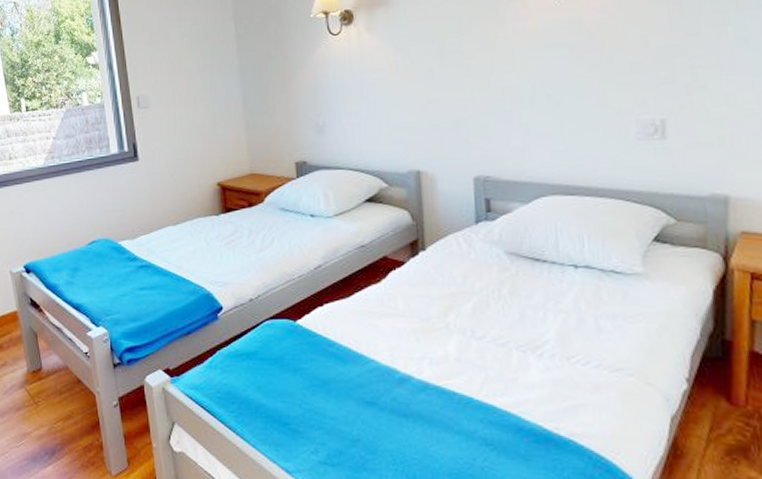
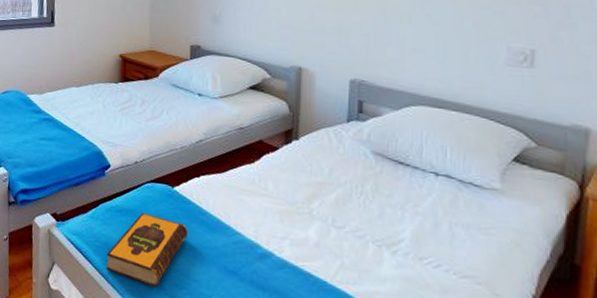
hardback book: none [231,354,319,432] -> present [106,212,189,287]

